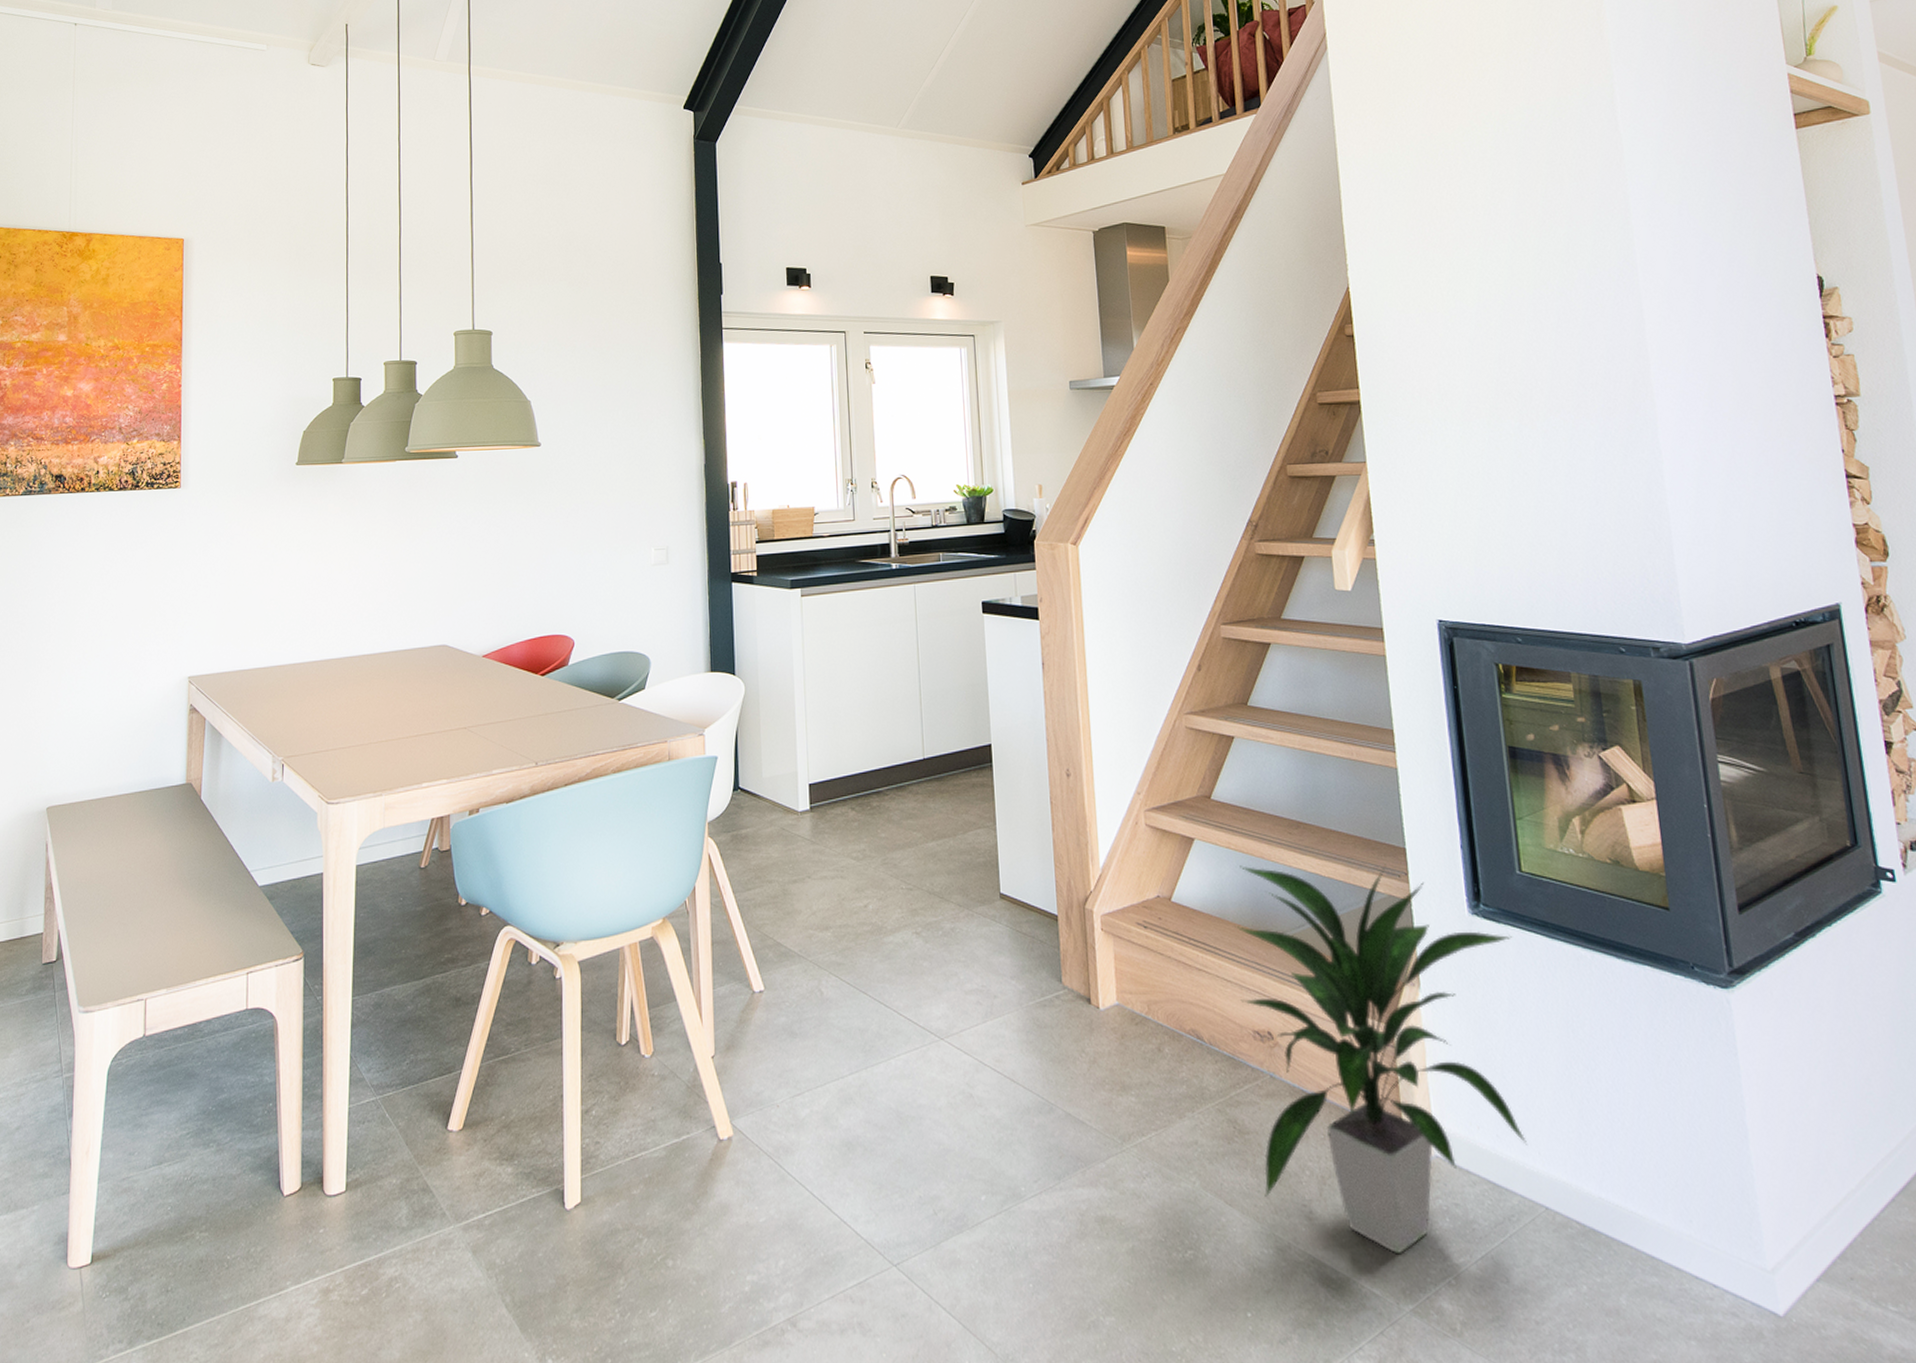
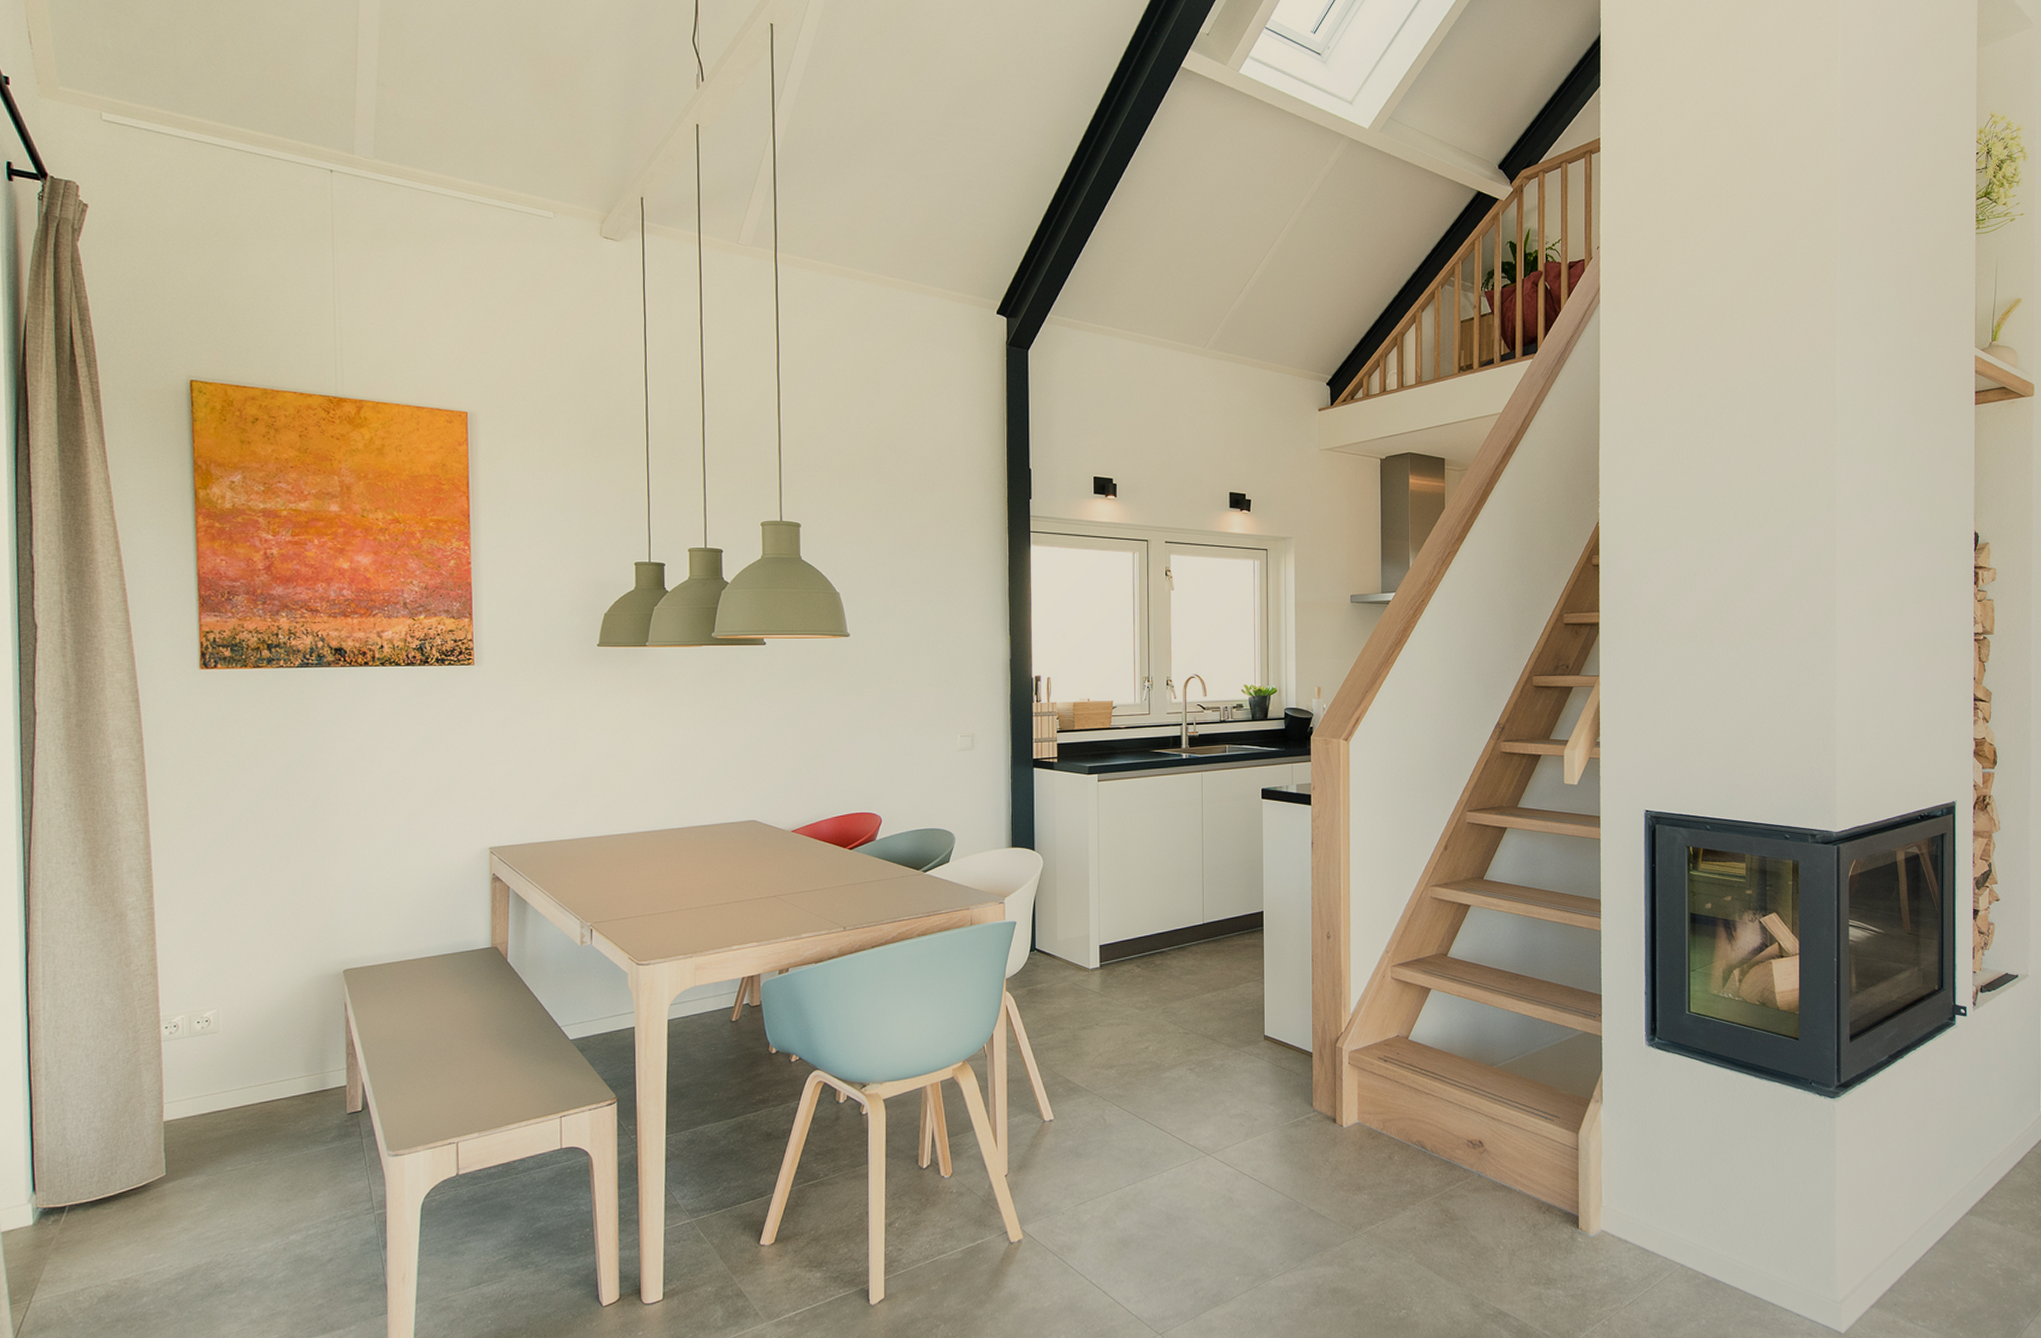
indoor plant: present [1237,864,1527,1253] -> none [1459,1007,1677,1304]

